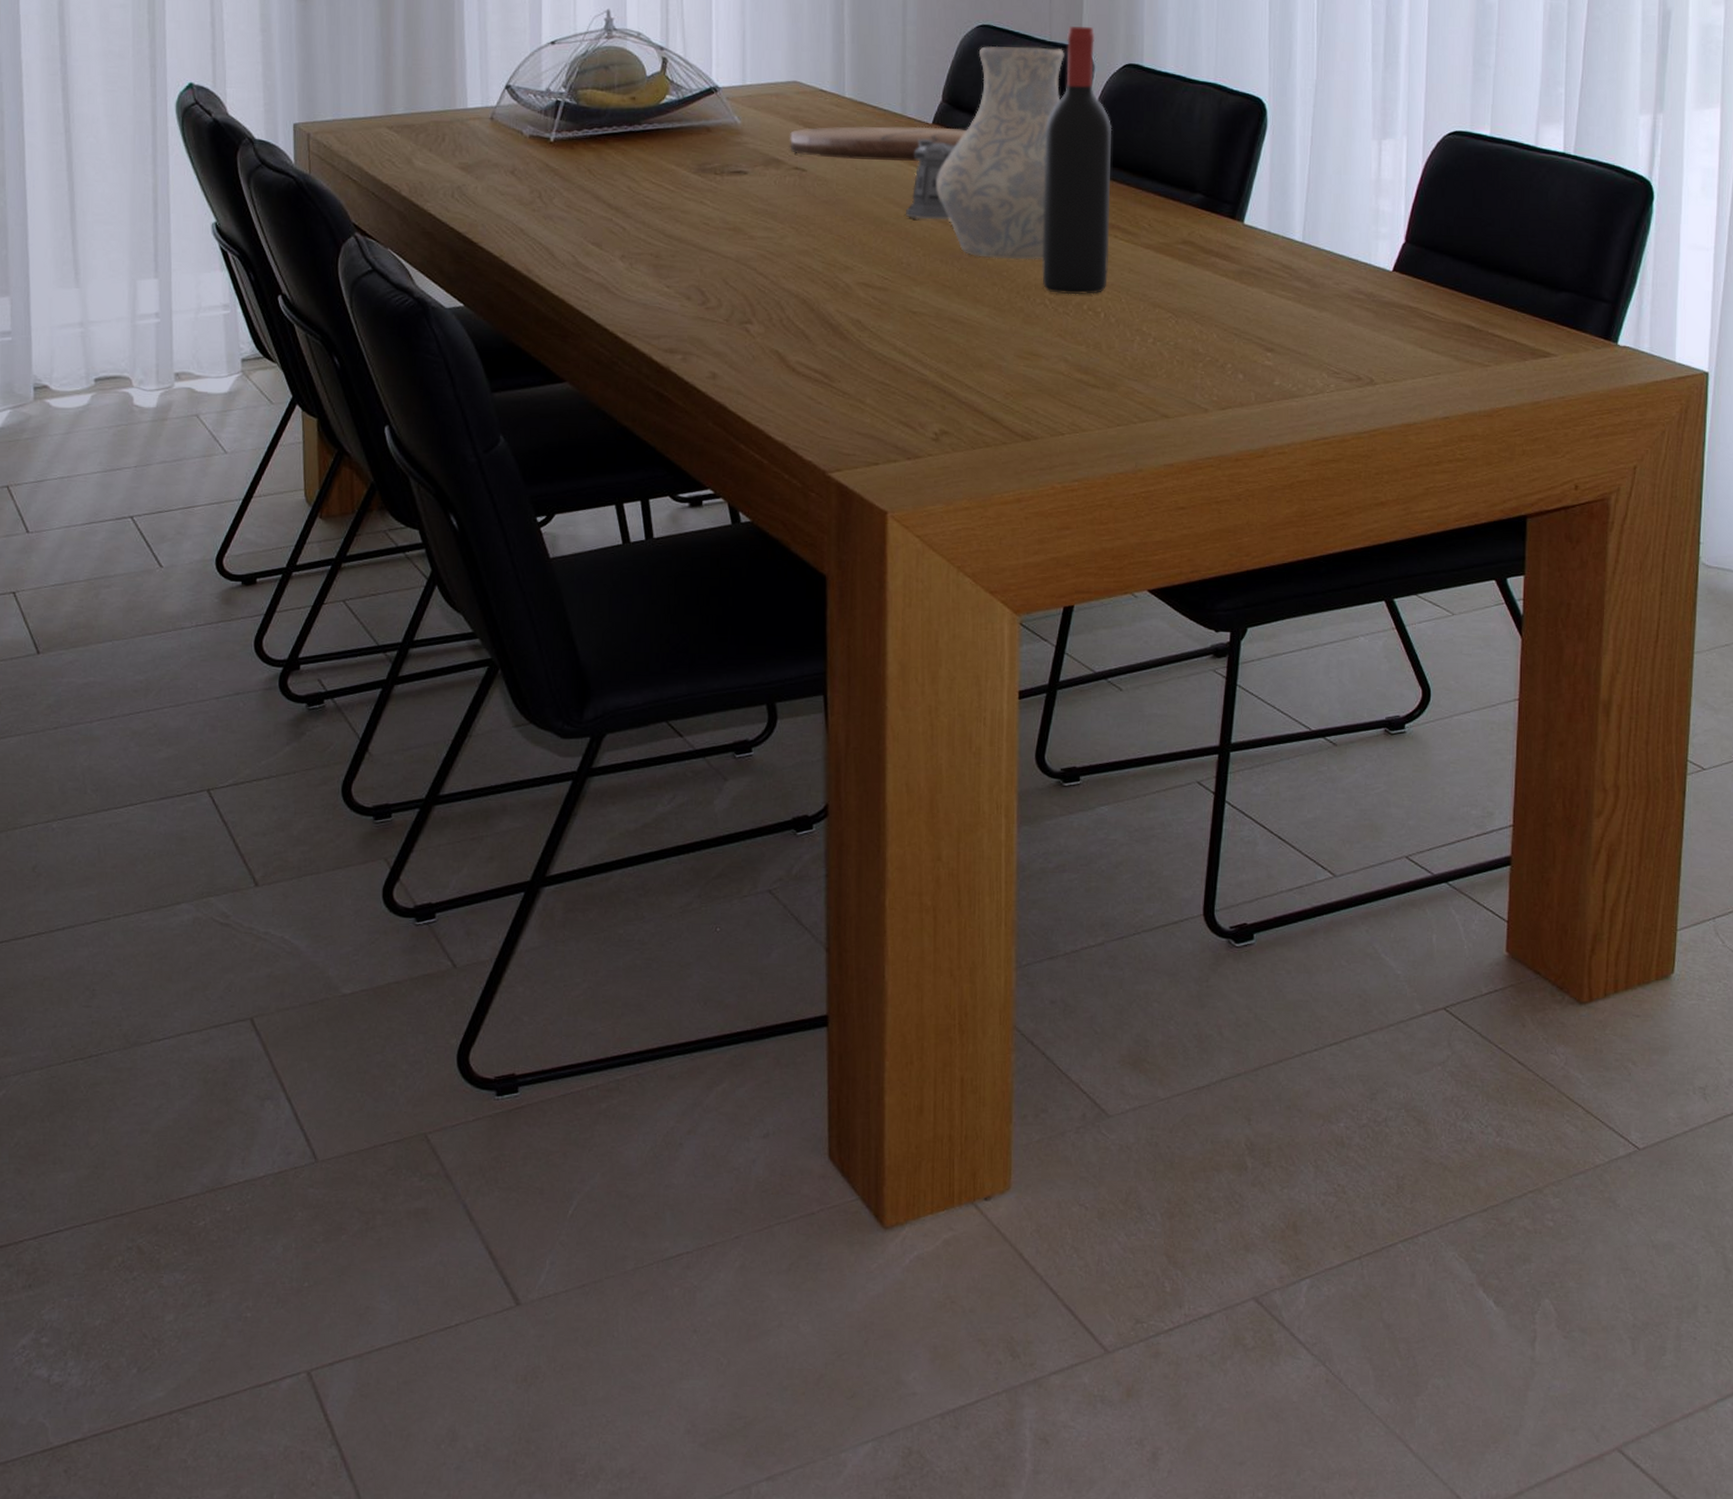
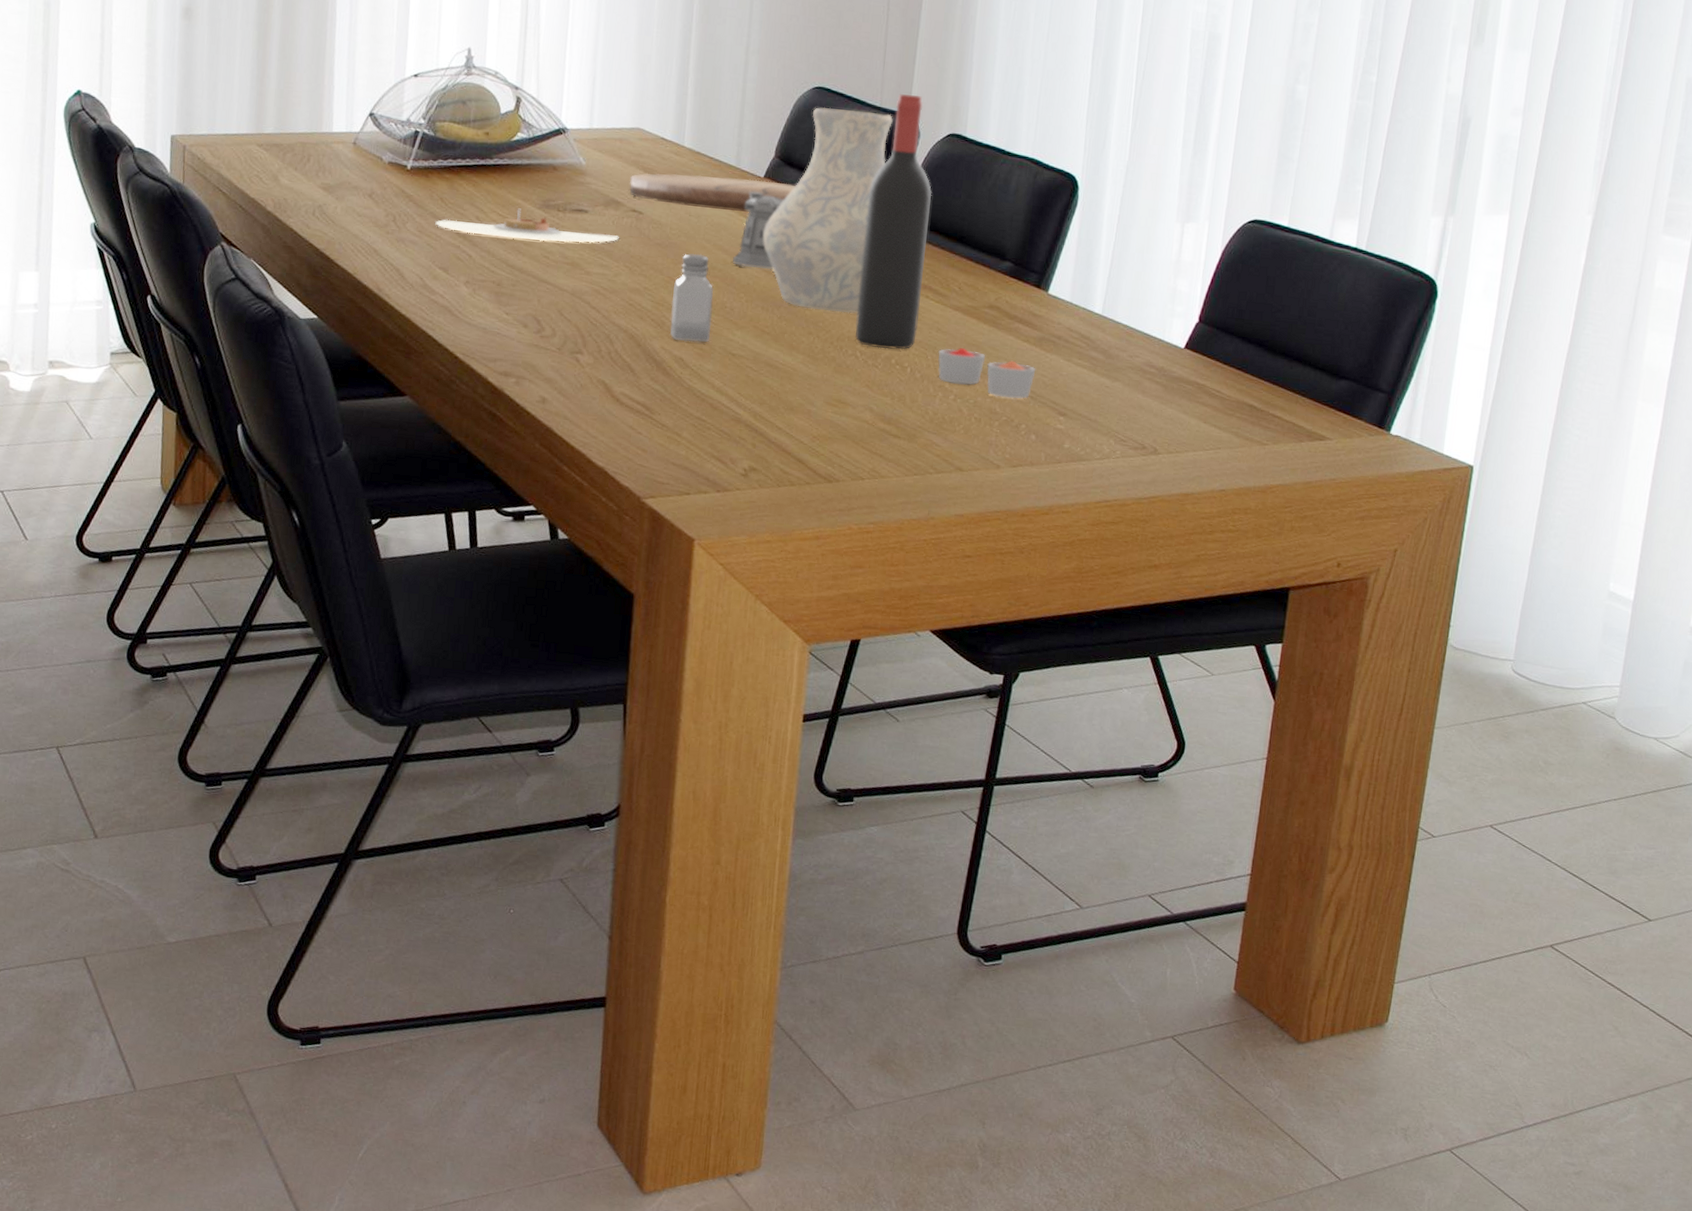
plate: none [584,174,782,208] -> present [435,208,619,243]
saltshaker: none [843,208,889,303] -> present [669,253,714,342]
candle: none [1132,288,1238,337] -> present [938,348,1036,399]

